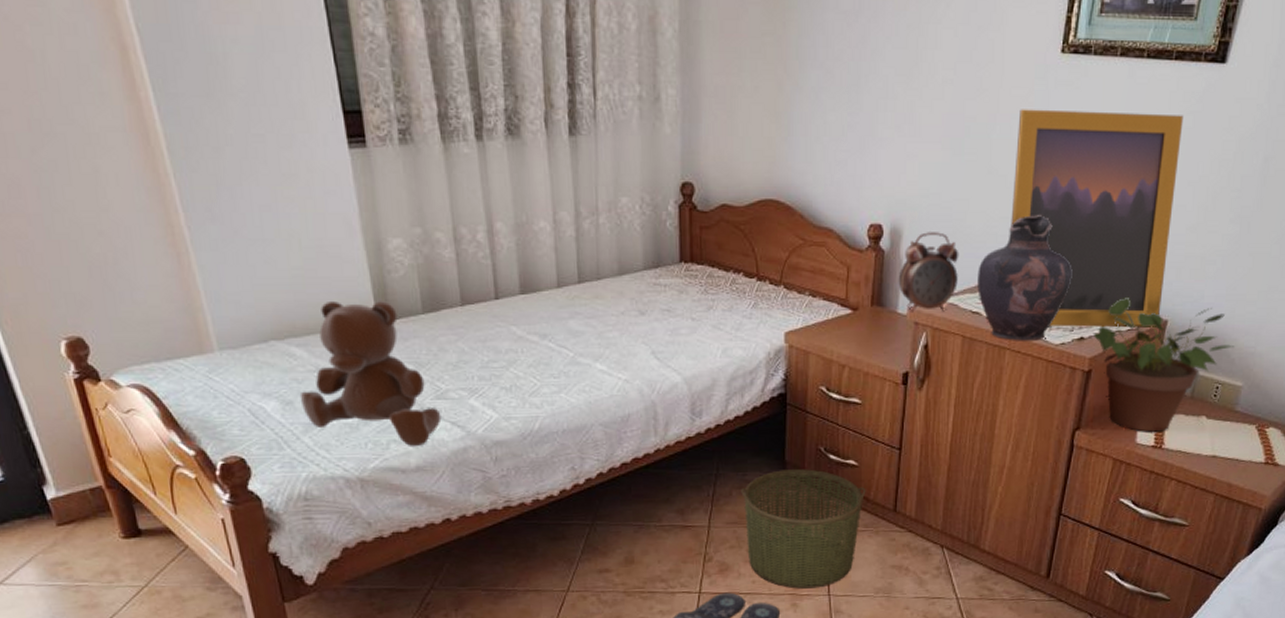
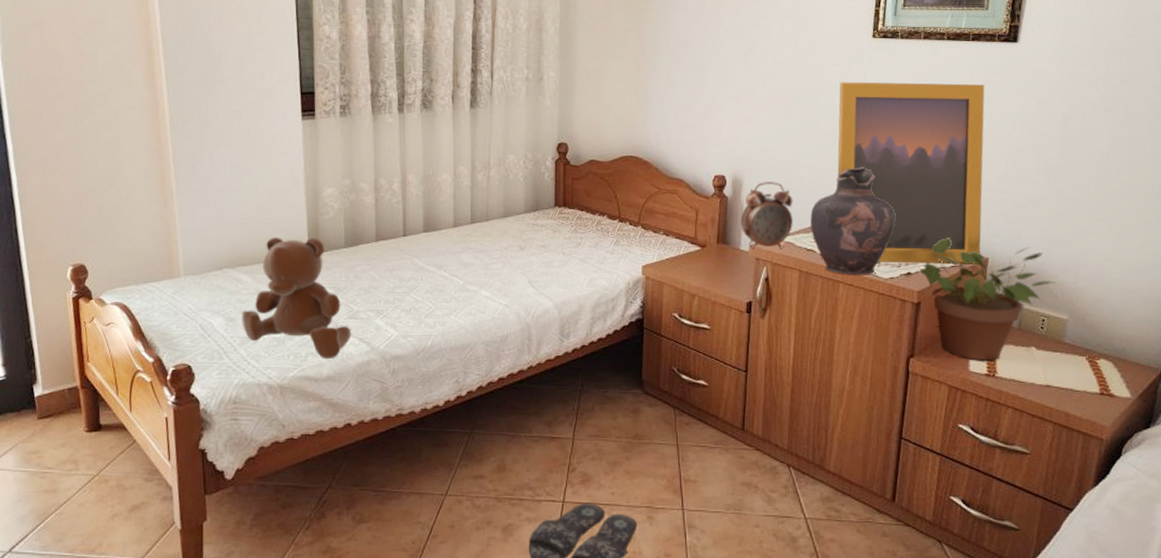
basket: present [741,469,866,589] -> none [602,388,716,502]

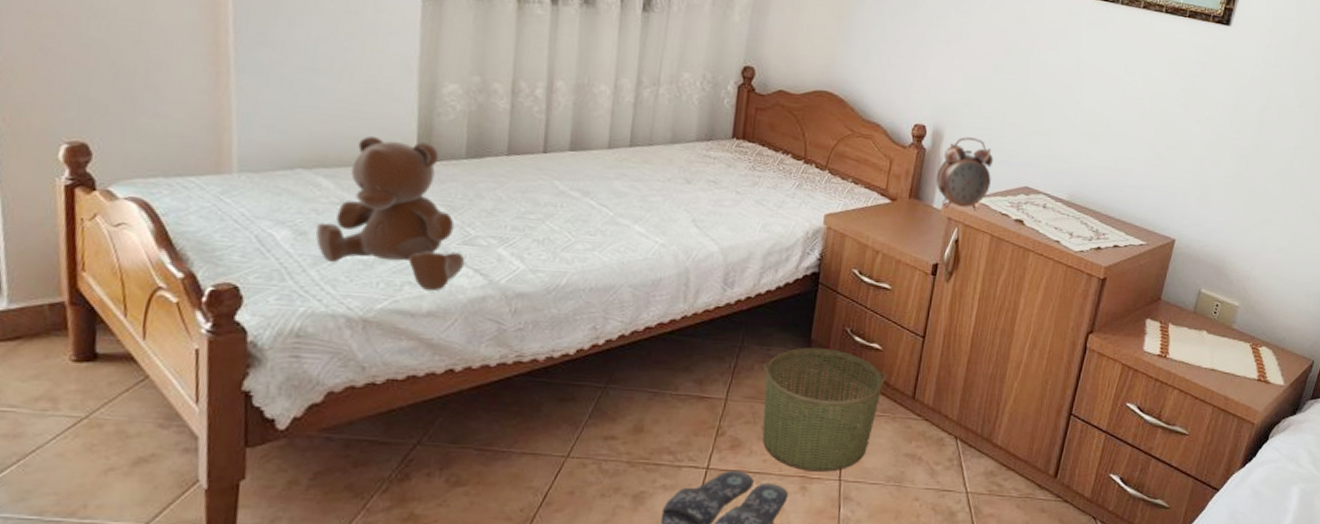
basket: none [602,388,716,502] -> present [762,347,887,472]
vase: present [810,167,896,277] -> none [1008,133,1094,247]
picture frame: present [837,82,985,265] -> none [1041,41,1194,245]
potted plant: present [919,237,1056,361] -> none [1109,214,1233,342]

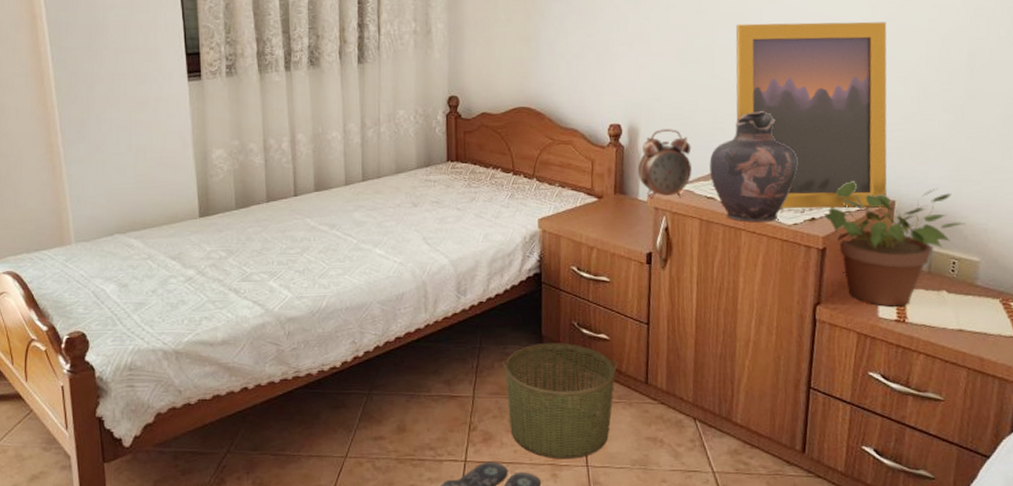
teddy bear: present [315,135,465,292] -> none [133,200,245,323]
vase: none [1008,133,1094,247] -> present [709,111,798,224]
picture frame: none [1041,41,1194,245] -> present [735,21,887,209]
potted plant: none [1109,214,1233,342] -> present [823,180,966,307]

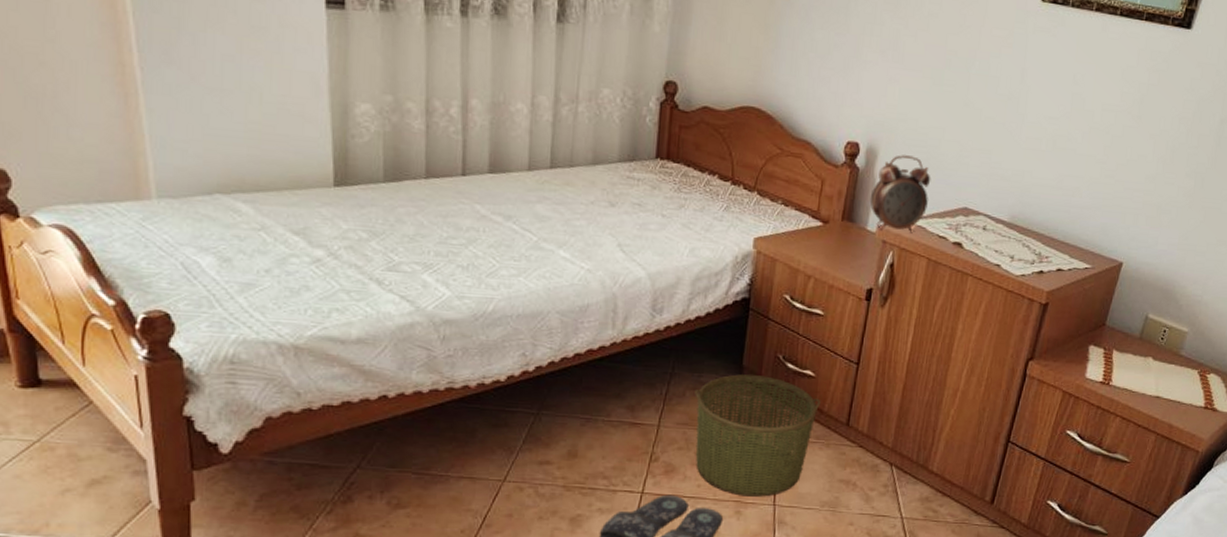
vase: present [709,111,798,224] -> none [945,149,1038,271]
picture frame: present [735,21,887,209] -> none [982,49,1150,268]
potted plant: present [823,180,966,307] -> none [1052,236,1183,369]

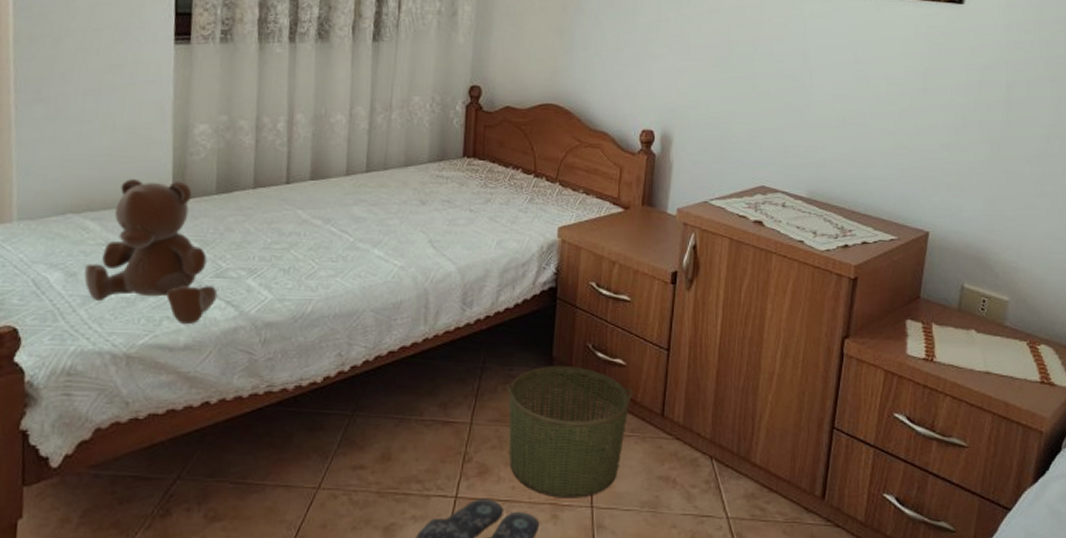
teddy bear: none [239,159,391,319] -> present [84,178,218,325]
alarm clock: present [870,155,931,233] -> none [668,139,726,214]

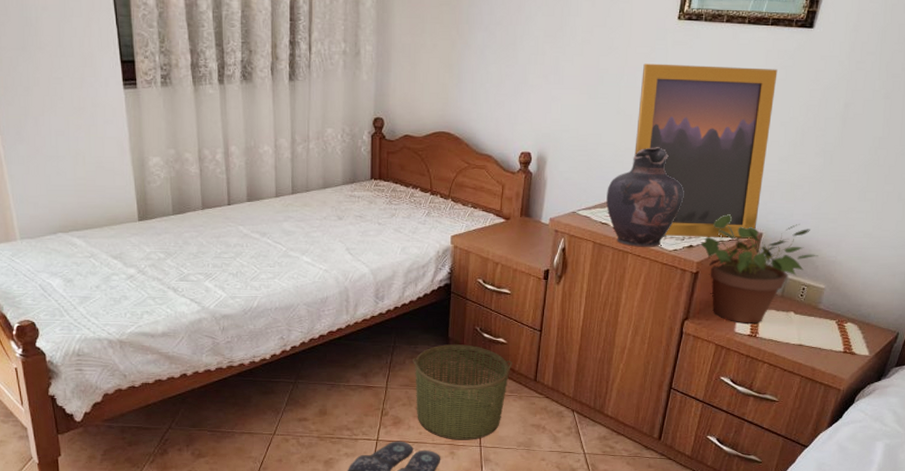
teddy bear: present [84,178,218,325] -> none [78,203,183,318]
vase: none [744,128,834,248] -> present [606,147,684,248]
picture frame: none [774,35,929,238] -> present [634,63,778,239]
potted plant: none [857,207,997,344] -> present [700,213,819,324]

